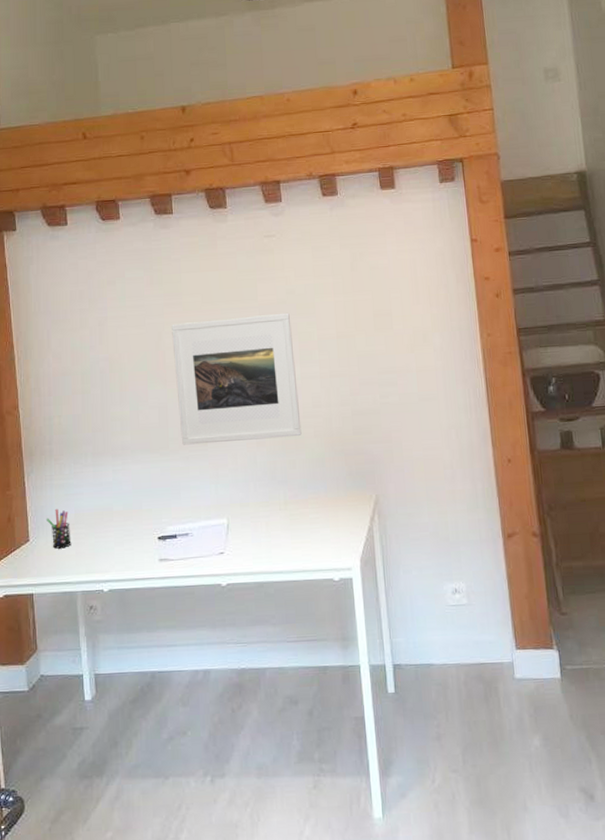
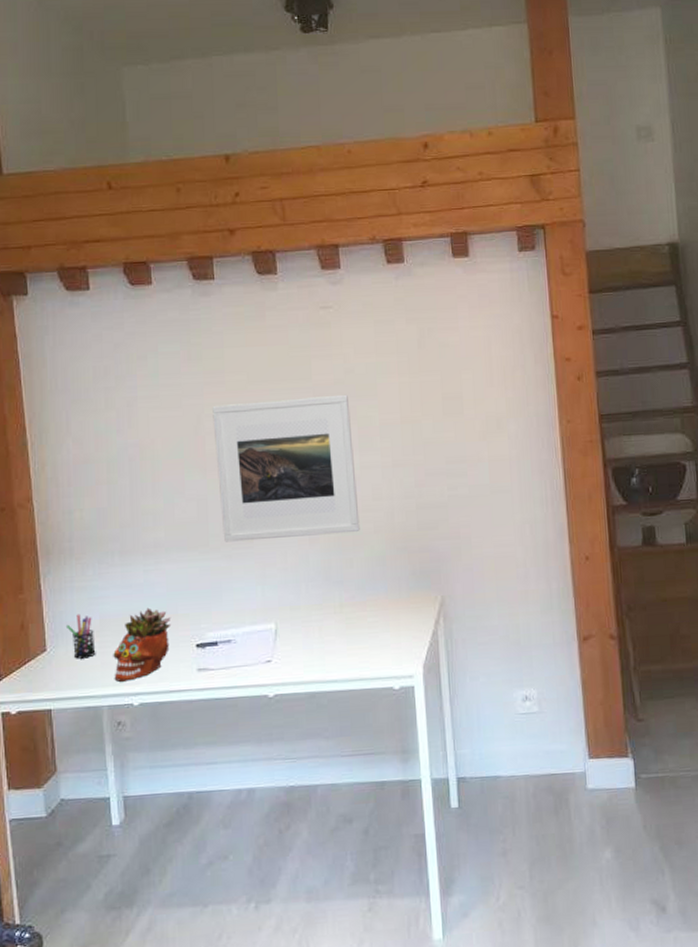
succulent planter: none [86,503,137,570] -> present [113,607,172,682]

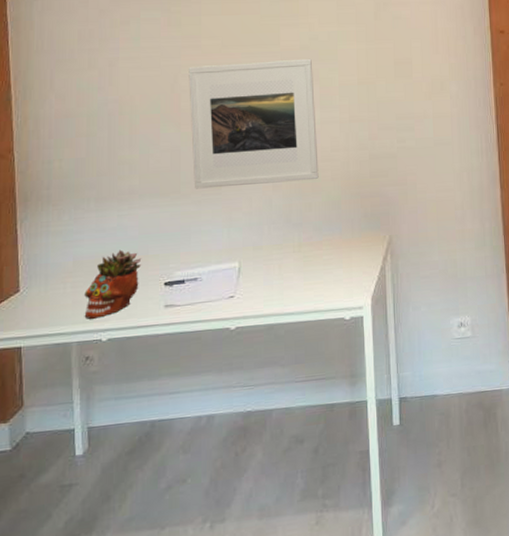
pen holder: present [67,614,96,659] -> none [41,256,68,299]

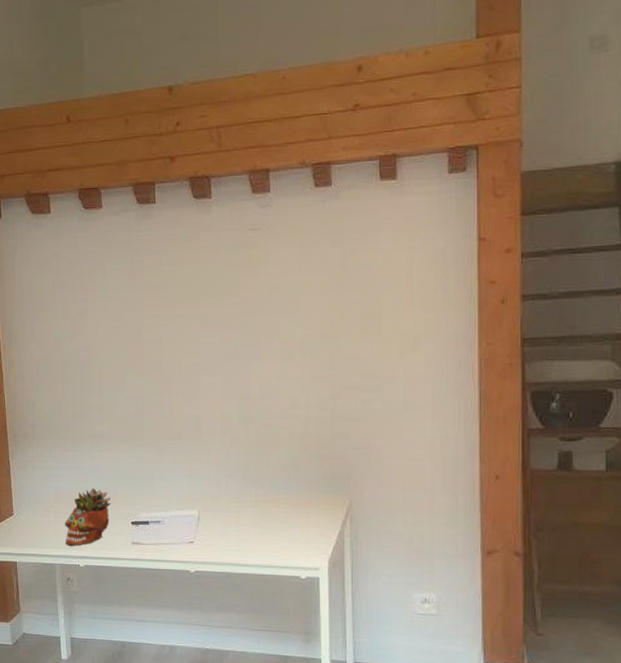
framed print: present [189,58,319,189] -> none [151,311,277,438]

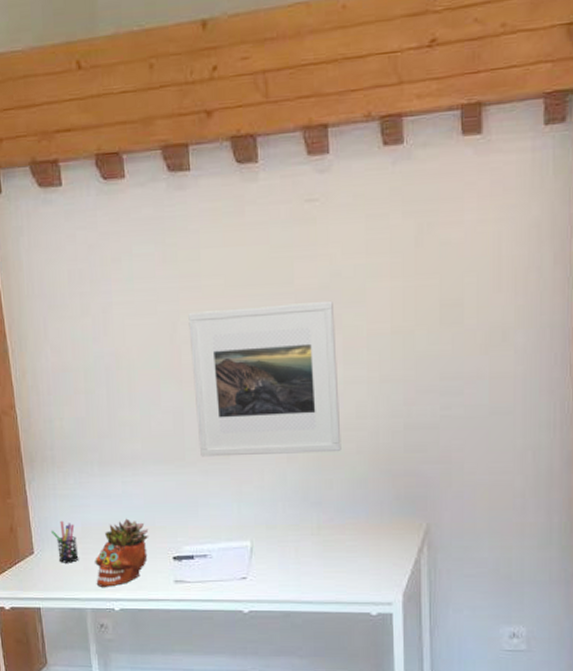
pen holder: none [29,487,51,524] -> present [51,520,79,563]
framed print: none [151,311,277,438] -> present [188,300,341,457]

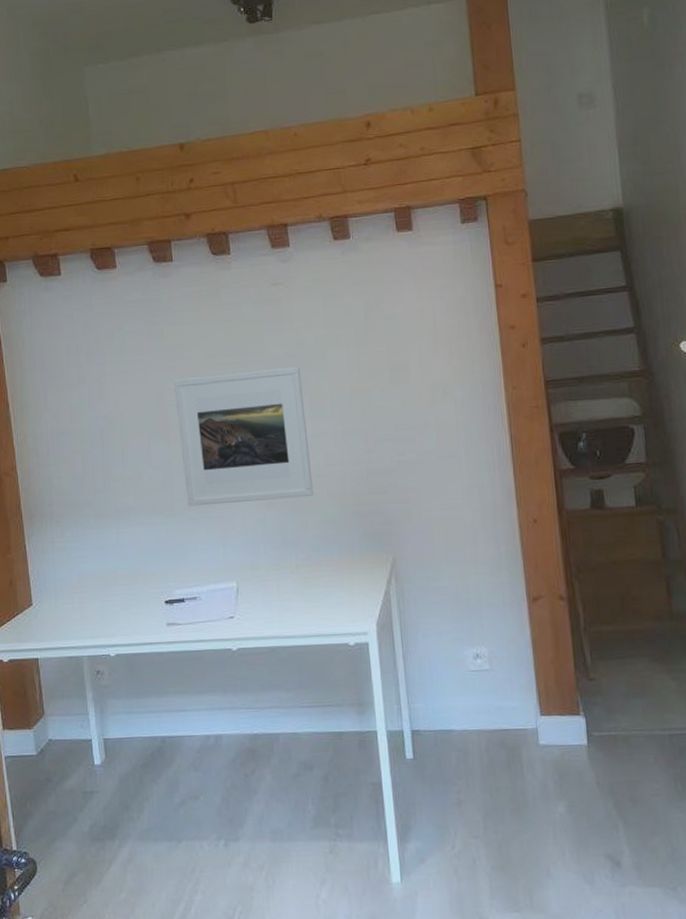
pen holder: present [51,520,79,563] -> none [49,572,76,613]
succulent planter: present [95,518,149,587] -> none [91,566,142,634]

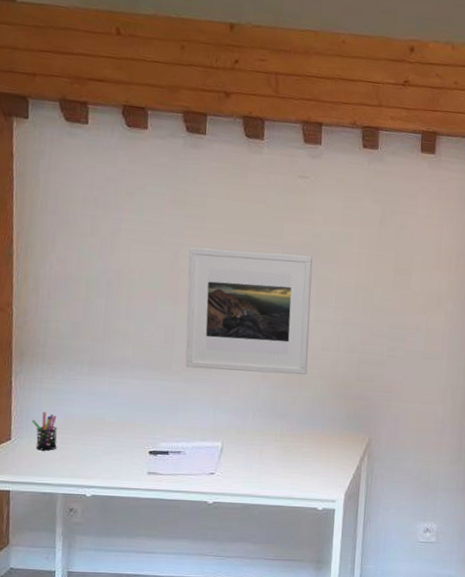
pen holder: none [49,572,76,613] -> present [32,411,57,451]

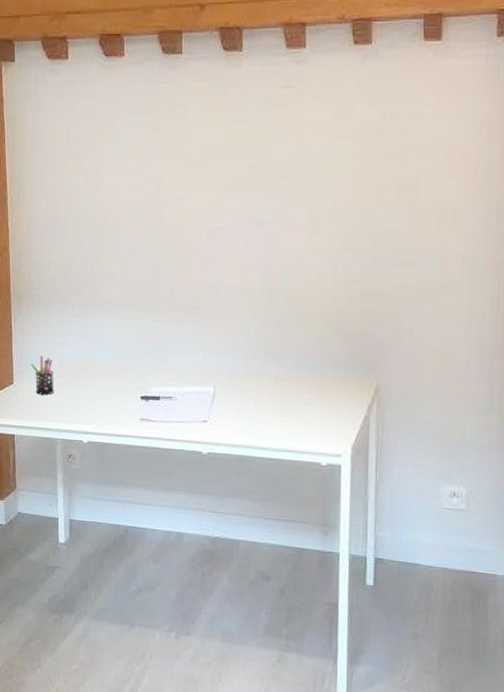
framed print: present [185,247,313,375] -> none [171,175,303,311]

